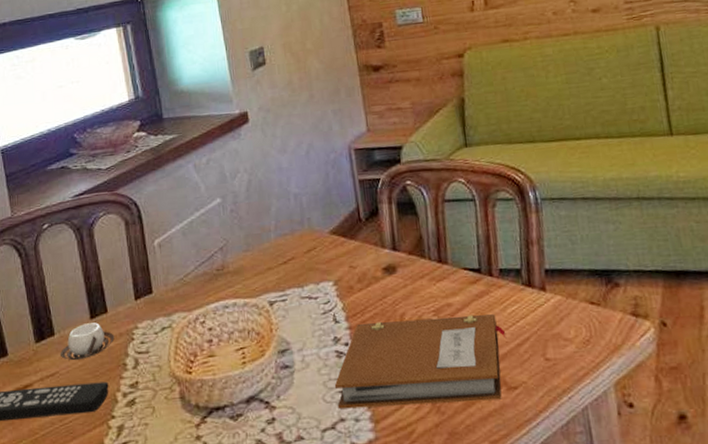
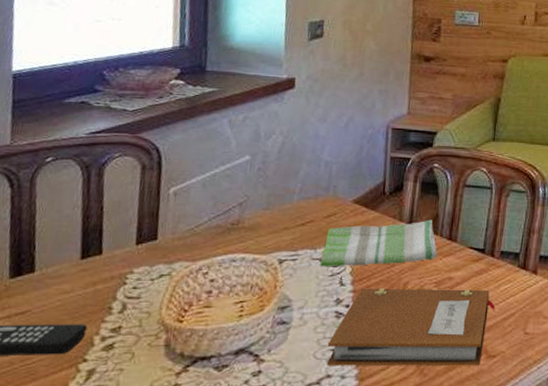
cup: present [60,322,115,360] -> none [37,263,105,299]
dish towel: none [310,242,430,305] -> present [320,219,437,267]

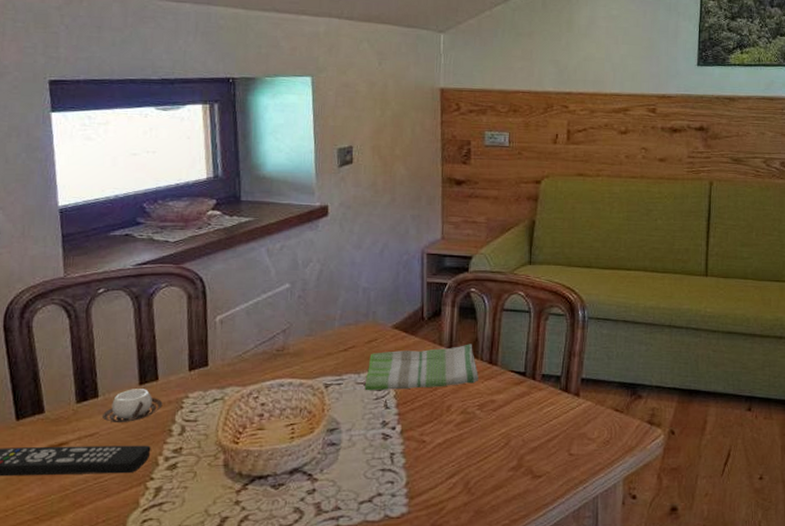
cup: none [37,263,105,299] -> present [103,389,163,422]
notebook: present [326,288,496,367] -> none [376,411,539,486]

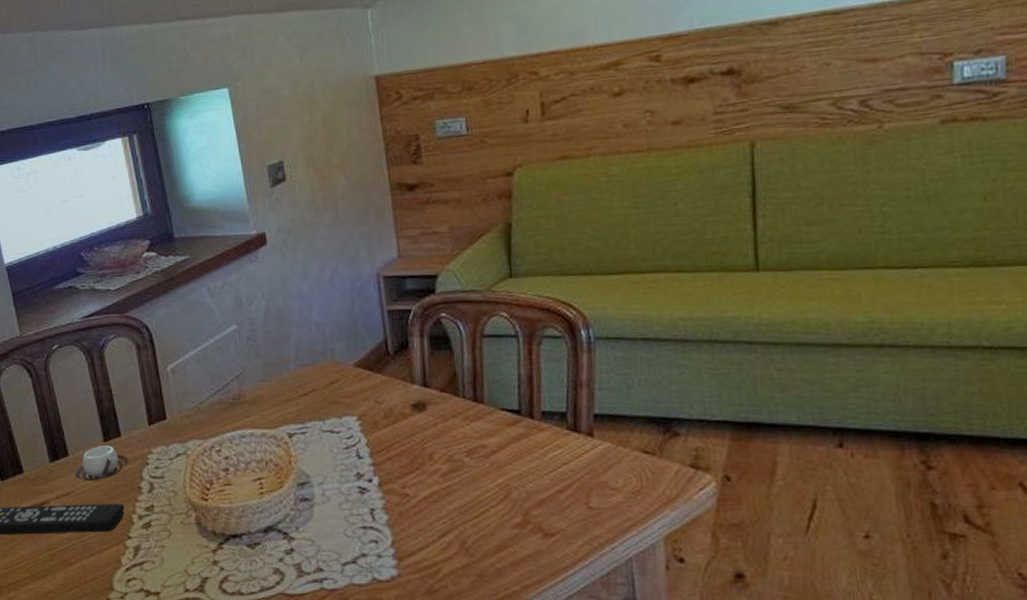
dish towel: present [364,344,478,391] -> none [331,379,463,440]

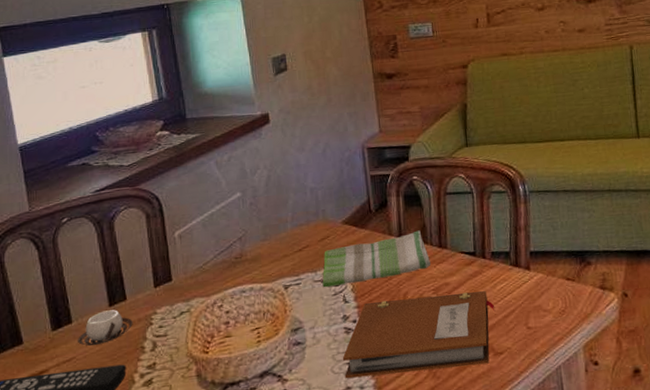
dish towel: none [331,379,463,440] -> present [322,230,431,288]
notebook: none [356,458,546,546] -> present [342,291,495,379]

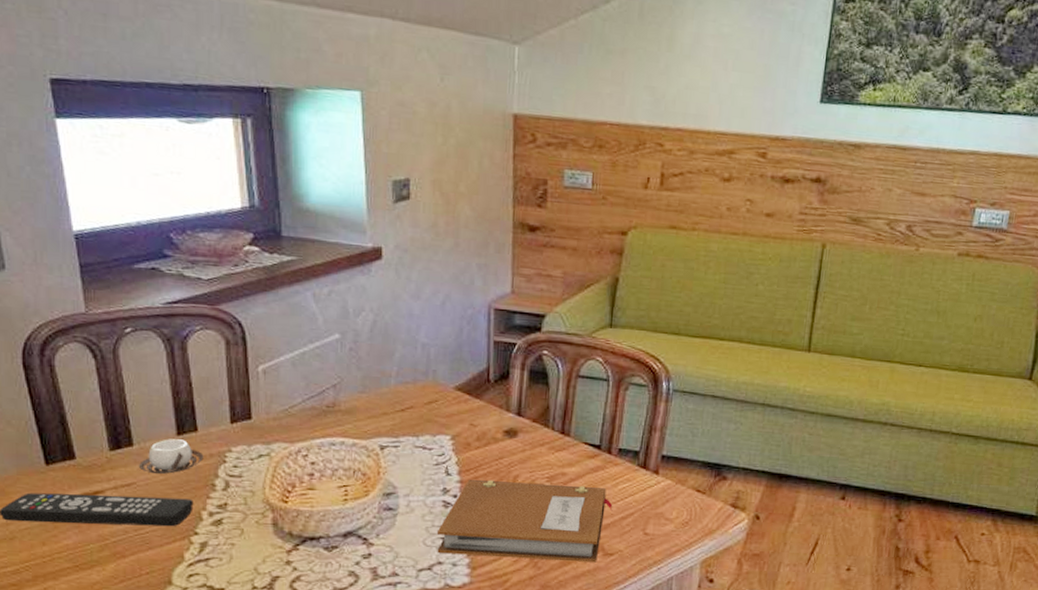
dish towel: present [322,230,431,288] -> none [423,411,549,457]

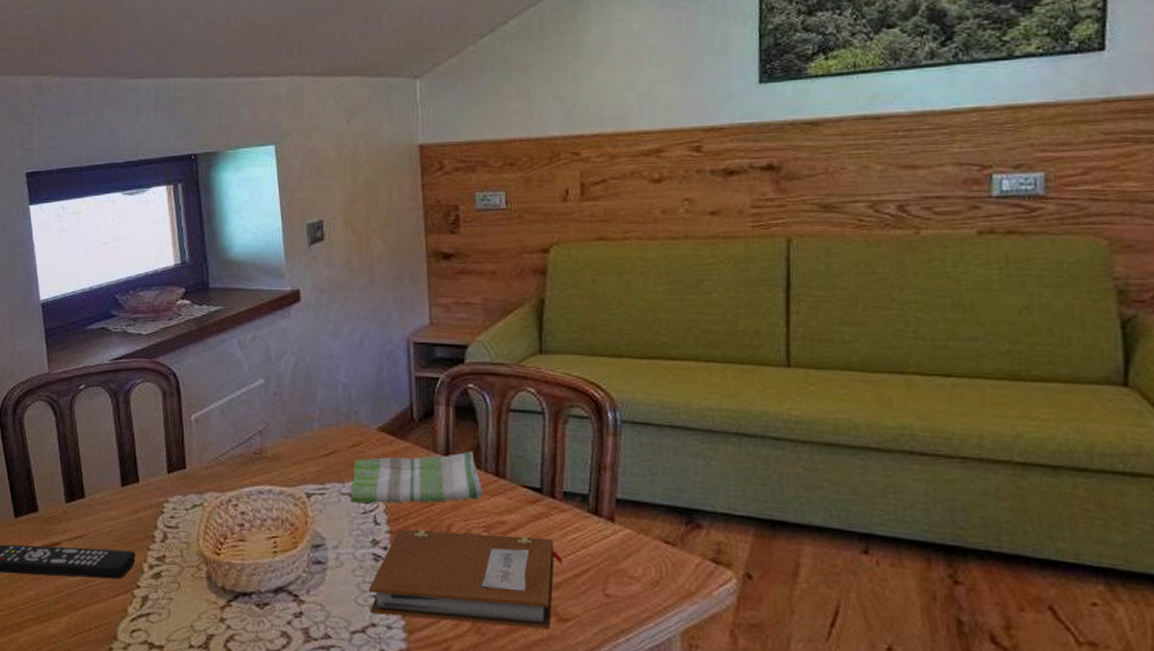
cup: present [139,439,204,474] -> none [90,490,144,525]
dish towel: none [423,411,549,457] -> present [350,451,483,504]

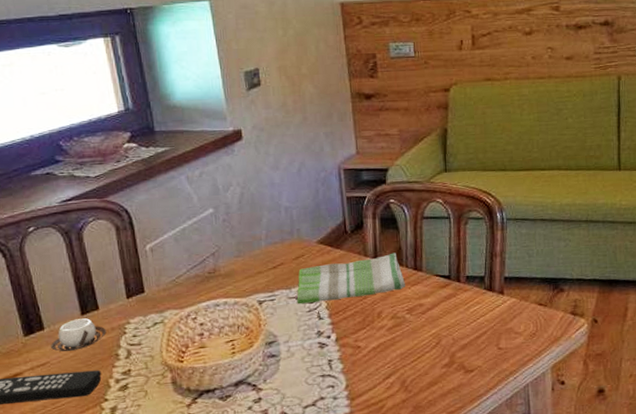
cup: none [90,490,144,525] -> present [51,318,107,352]
notebook: present [368,530,563,630] -> none [316,313,468,390]

